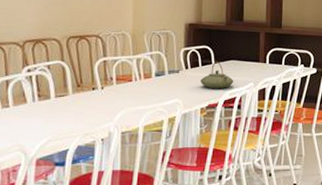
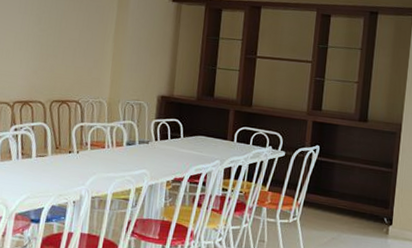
teapot: present [199,61,234,88] -> none [167,135,201,164]

